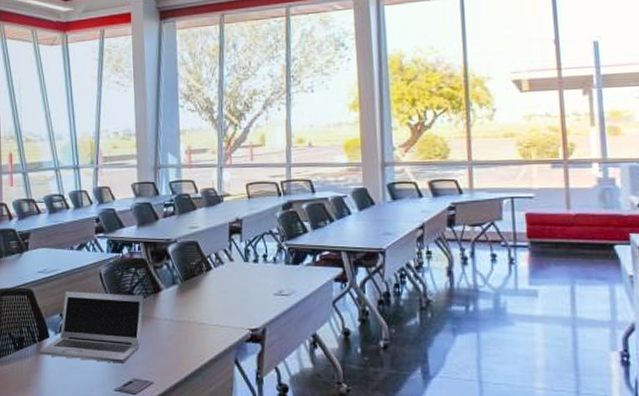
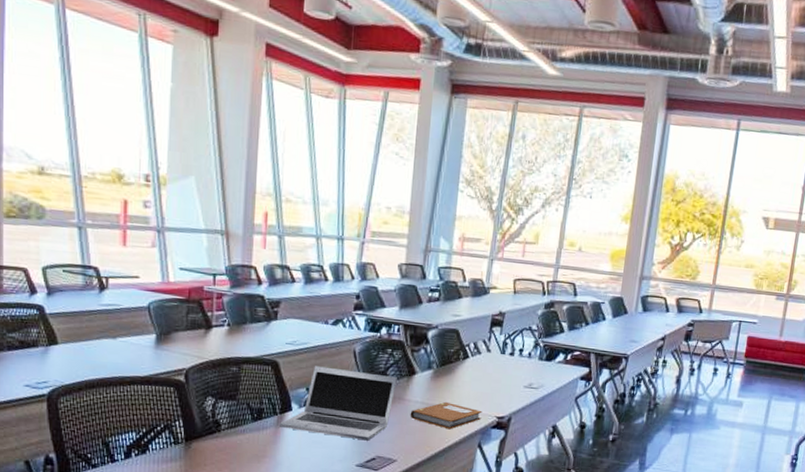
notebook: none [160,317,234,347] -> present [410,401,482,430]

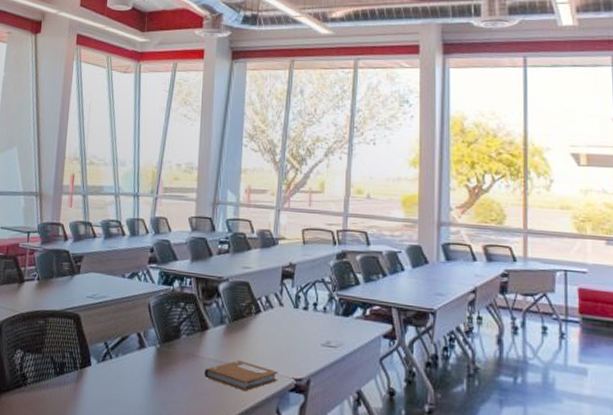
laptop: present [278,366,397,441] -> none [78,319,190,401]

